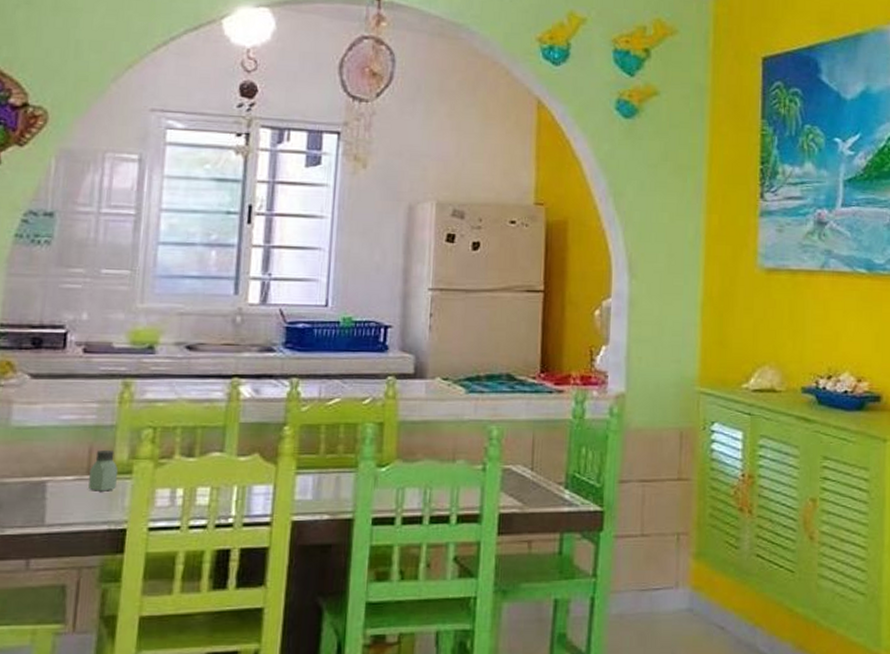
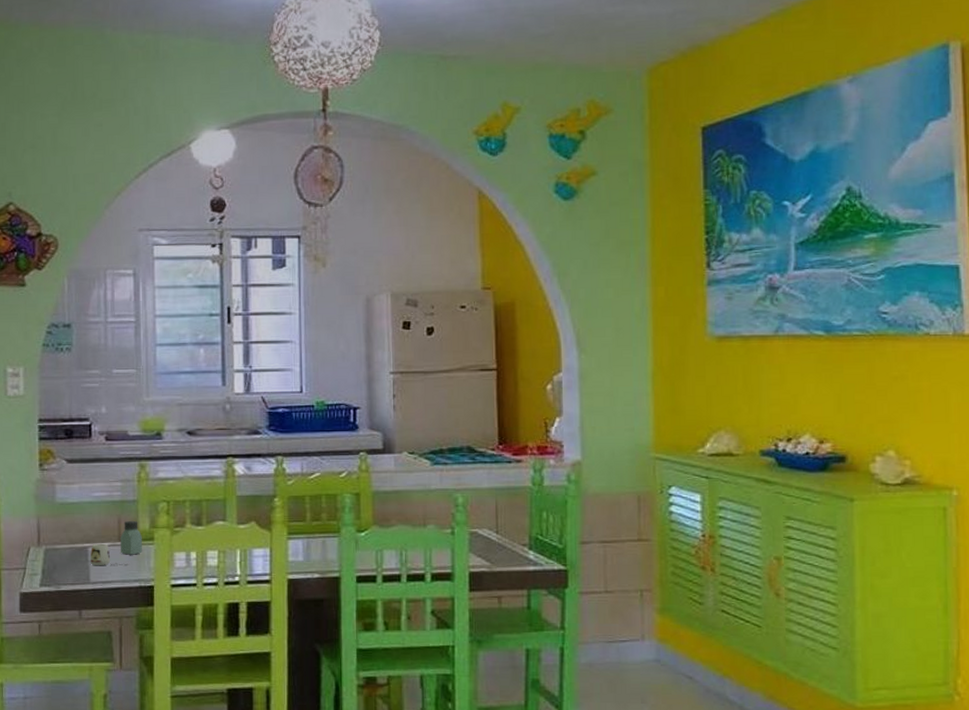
mug: none [47,477,97,505] -> present [90,543,129,567]

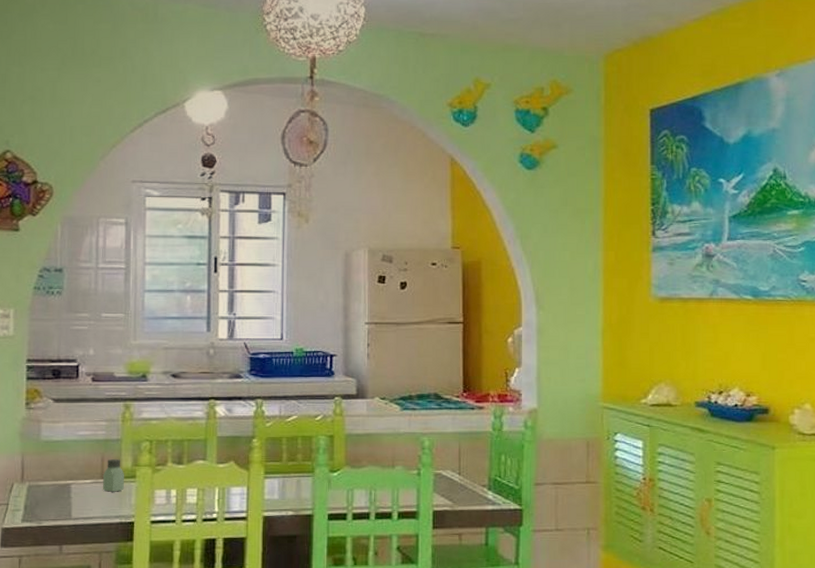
mug: present [90,543,129,567] -> none [72,480,110,503]

